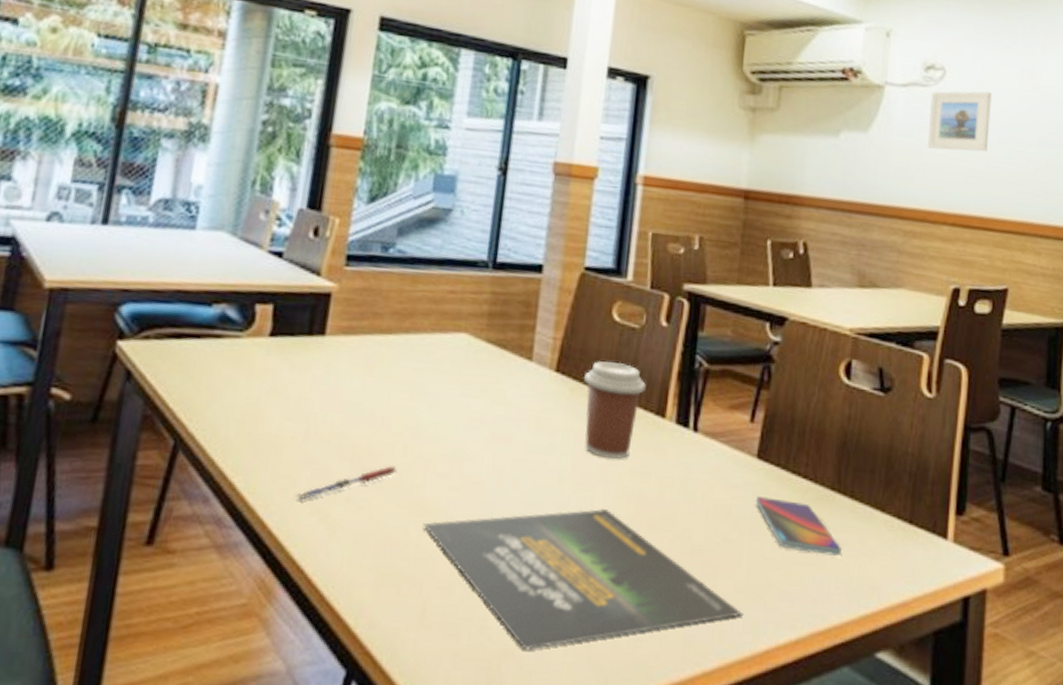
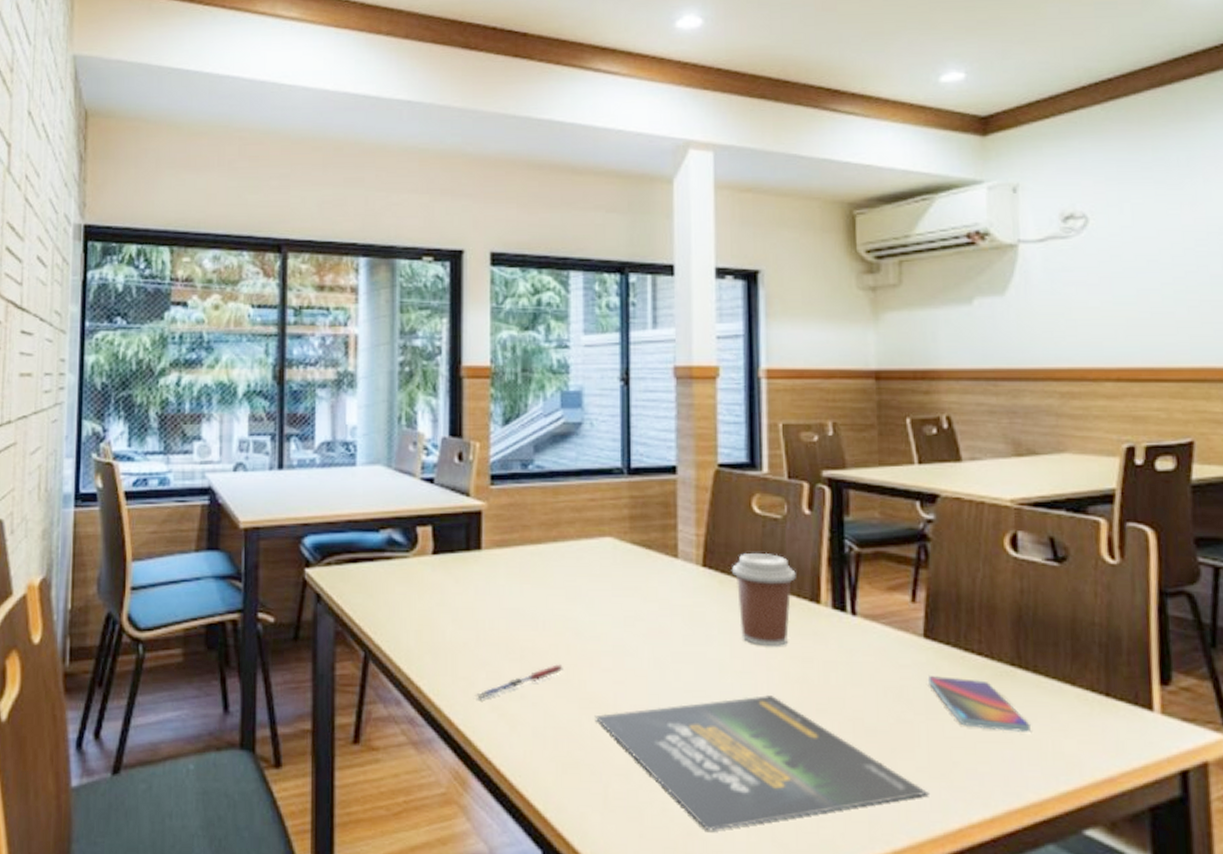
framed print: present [927,91,993,152] -> none [1073,232,1149,303]

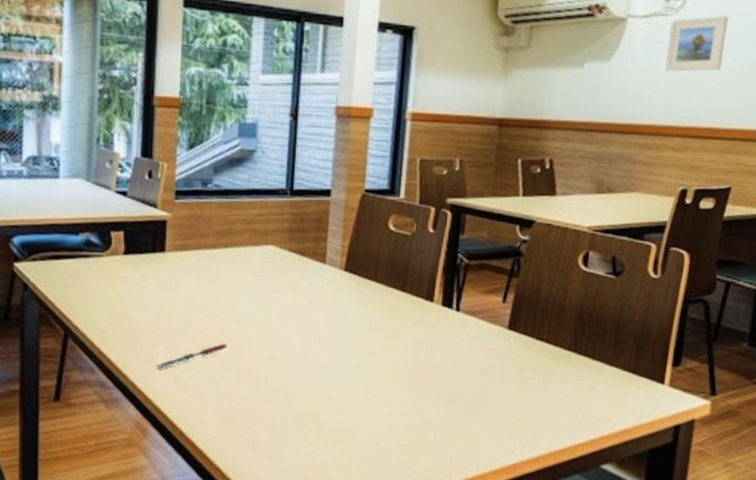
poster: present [594,695,929,831] -> none [250,369,496,466]
coffee cup: present [731,552,796,646] -> none [366,261,417,333]
smartphone: present [928,676,1032,732] -> none [507,357,577,398]
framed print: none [1073,232,1149,303] -> present [664,15,729,72]

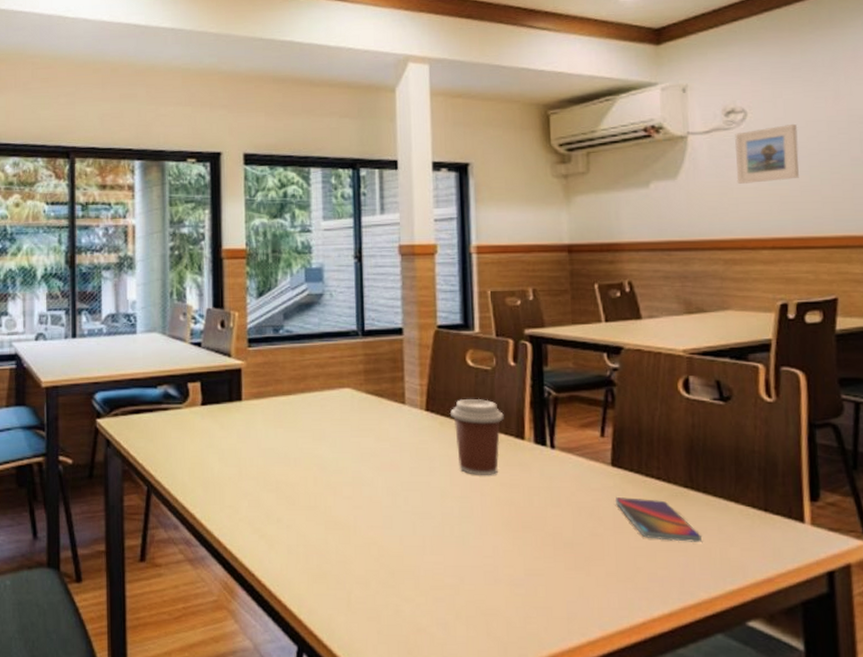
pen: present [156,343,228,369] -> none [240,494,312,524]
coffee cup: none [366,261,417,333] -> present [449,398,504,475]
smartphone: none [507,357,577,398] -> present [616,497,703,542]

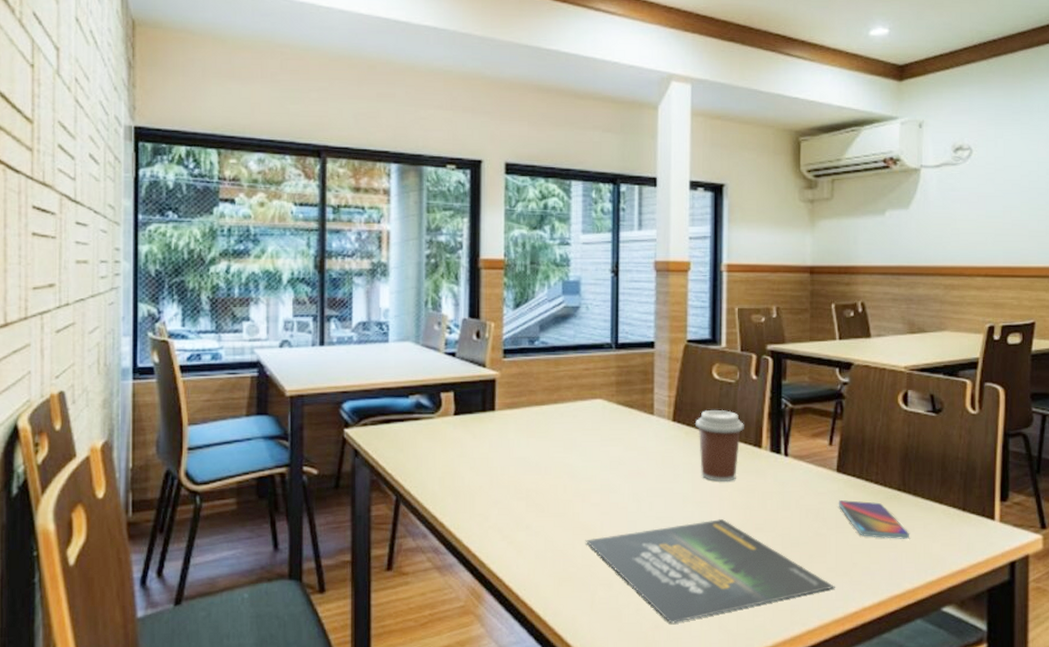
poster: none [338,516,617,628] -> present [585,519,835,624]
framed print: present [734,123,799,184] -> none [960,162,1014,216]

